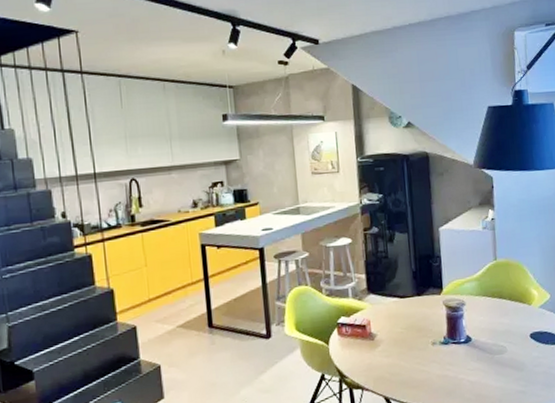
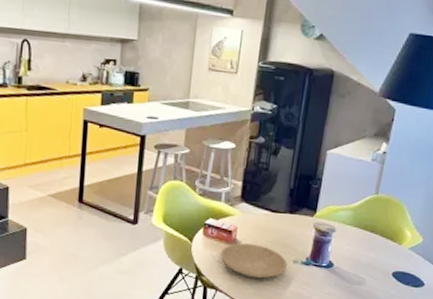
plate: none [359,333,428,369] -> present [220,243,288,279]

